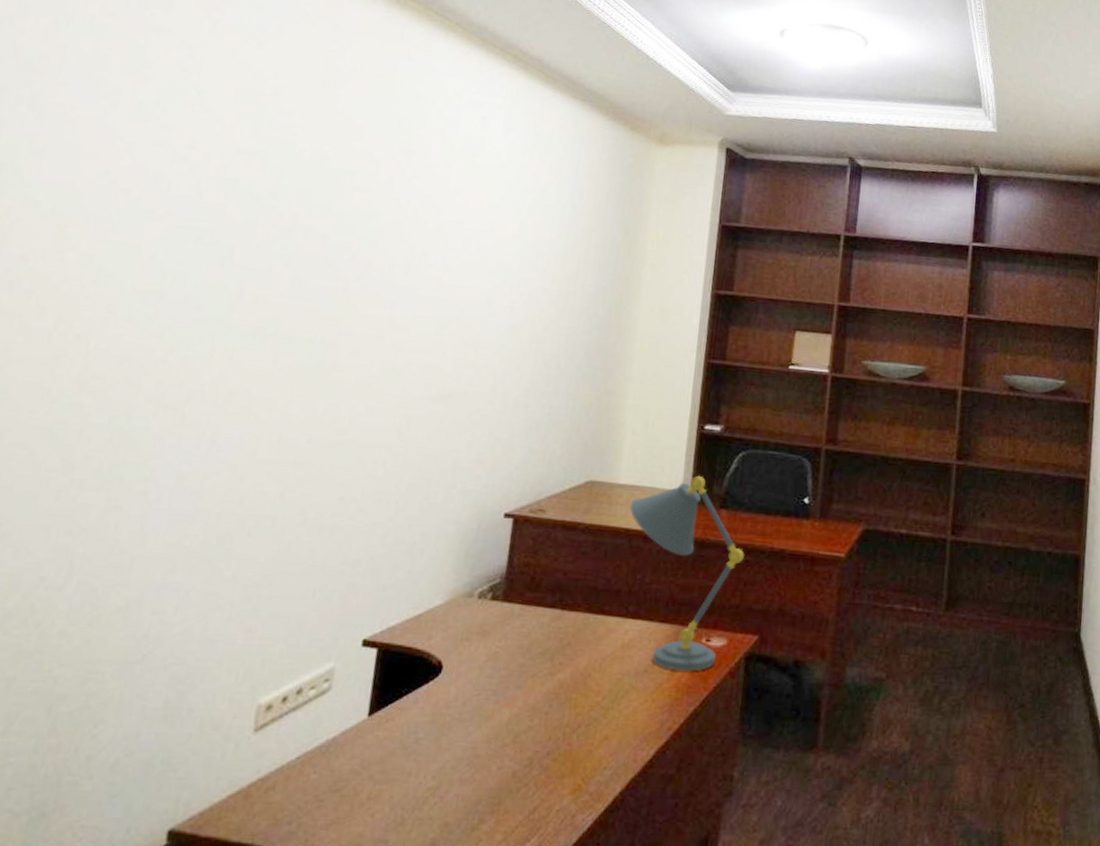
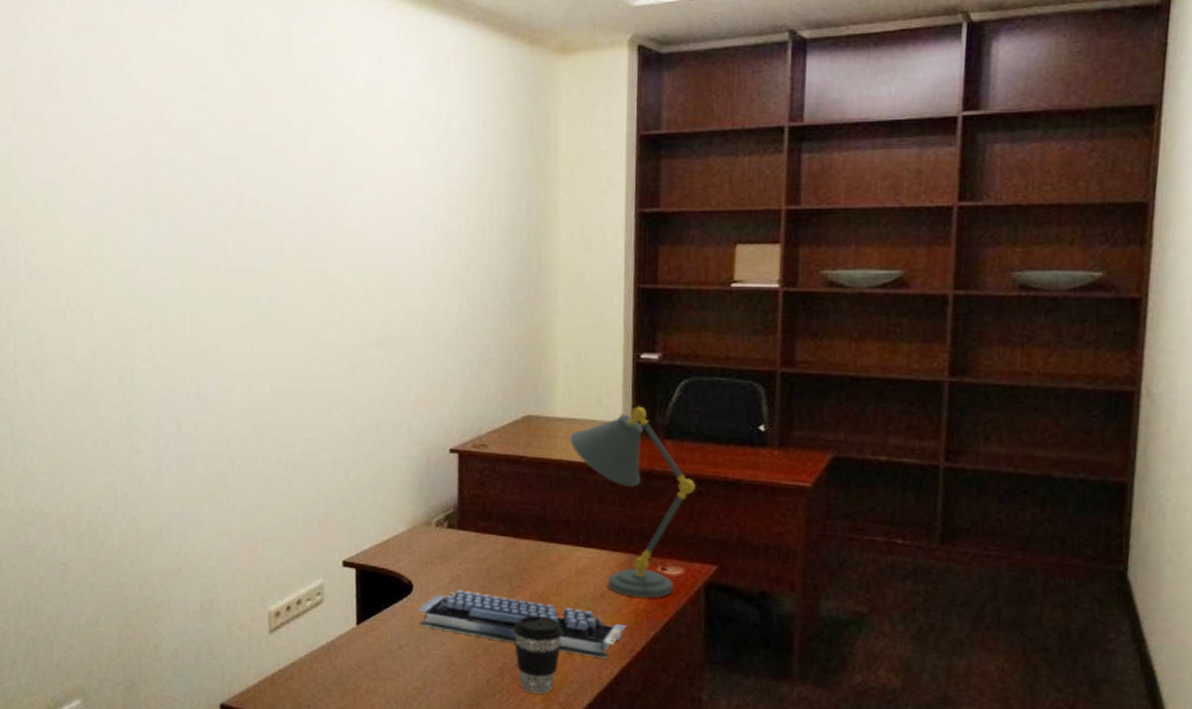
computer keyboard: none [442,670,667,740] -> present [416,590,627,659]
coffee cup: none [548,694,602,785] -> present [514,615,563,694]

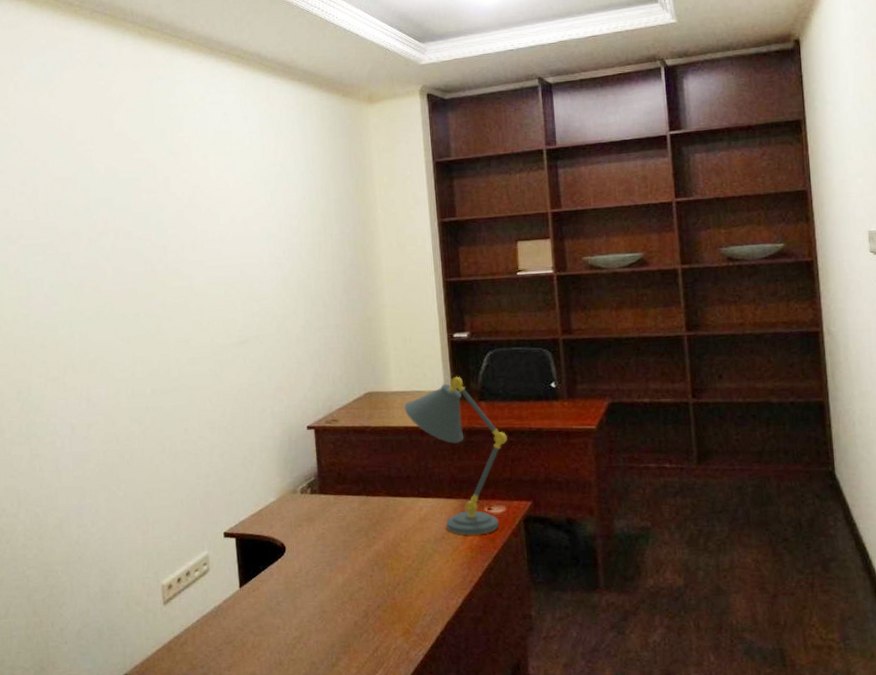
computer keyboard: present [416,590,627,659] -> none [290,546,465,591]
coffee cup: present [514,615,563,694] -> none [373,560,414,629]

